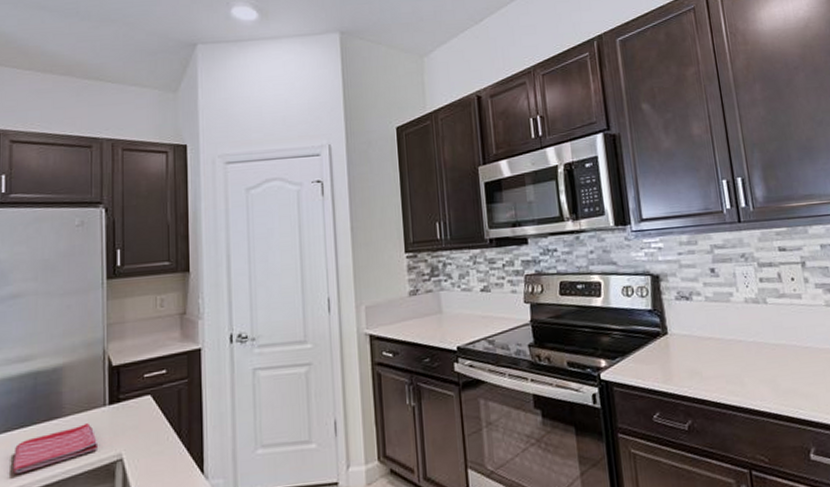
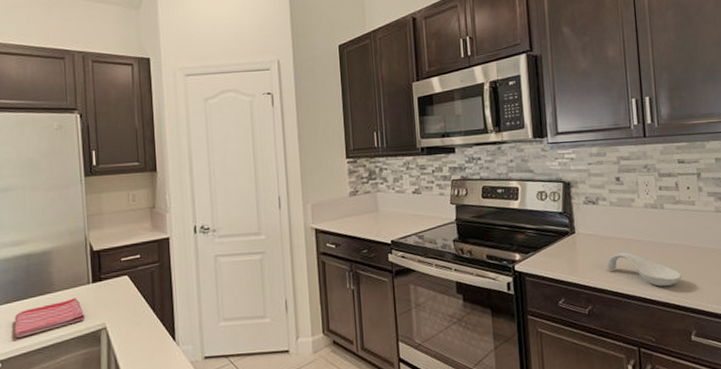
spoon rest: none [705,355,793,395] -> present [606,252,682,287]

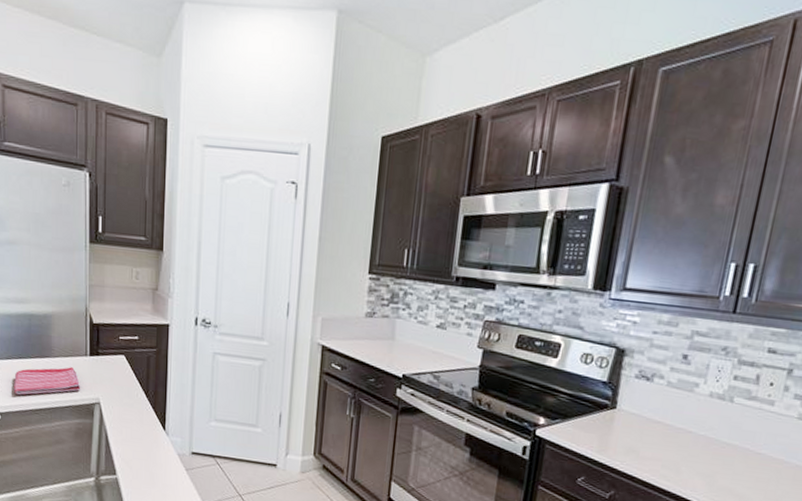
spoon rest: present [606,252,682,287] -> none [642,441,732,490]

